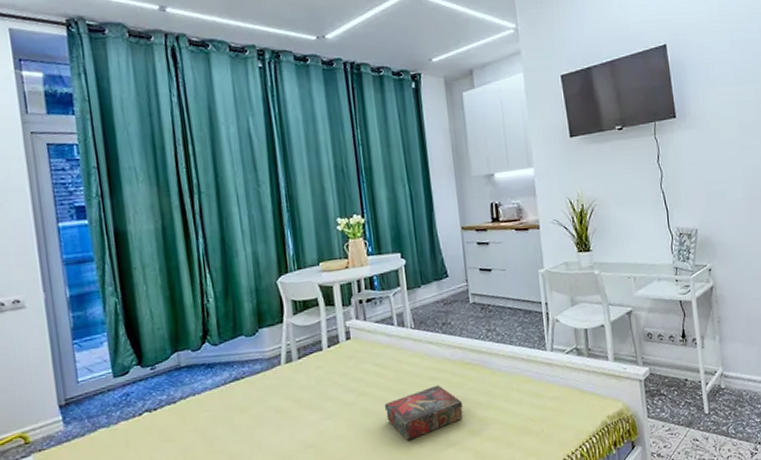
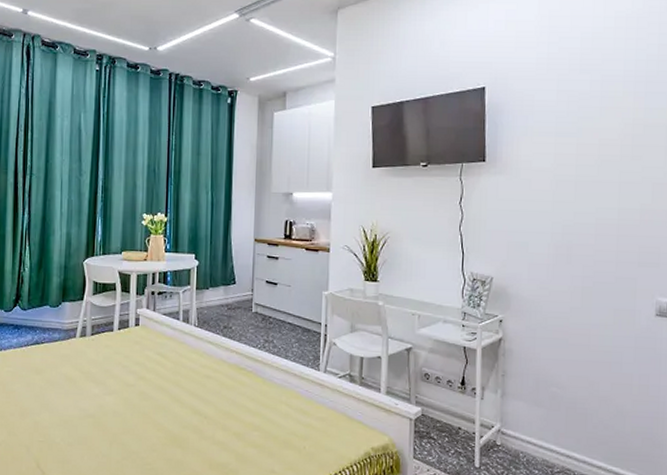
book: present [384,385,464,441] -> none [160,383,232,430]

